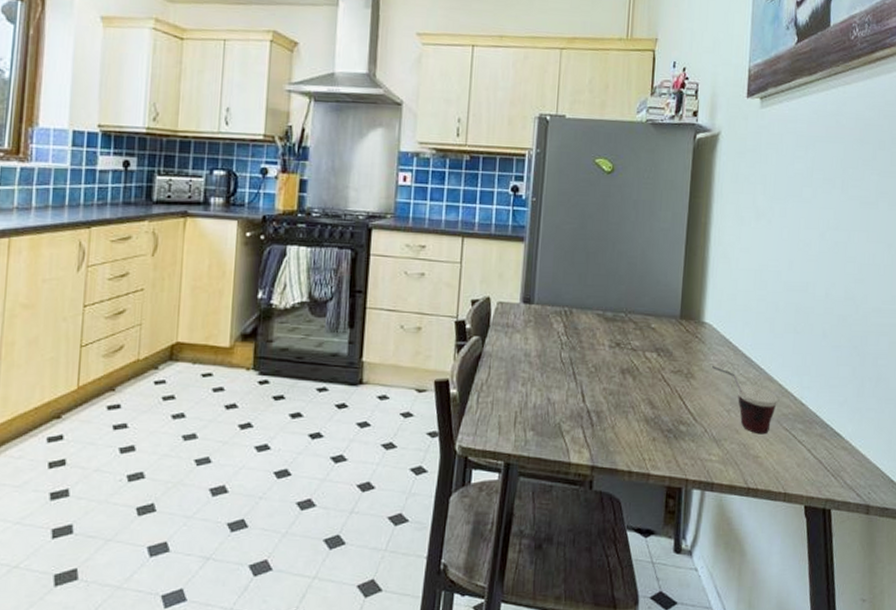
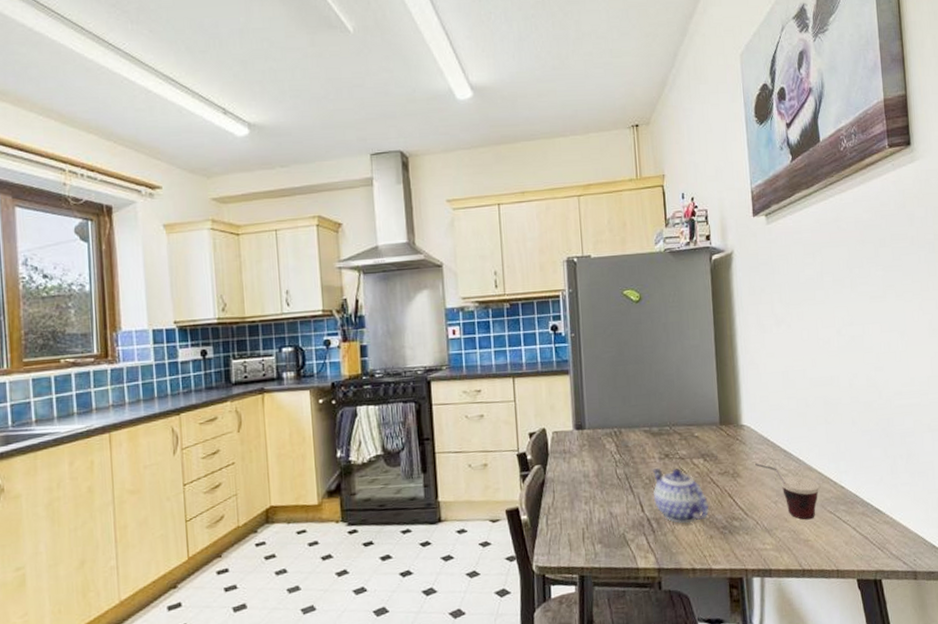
teapot: none [596,356,657,421] -> present [652,467,709,524]

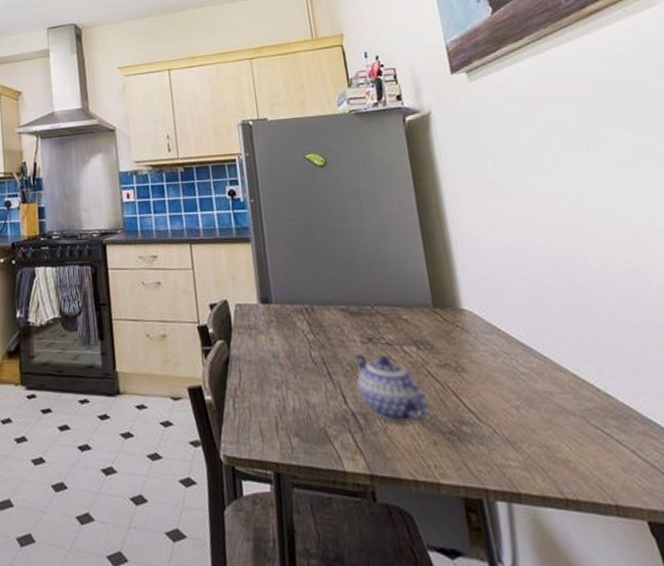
cup: present [755,463,820,520] -> none [484,357,576,434]

